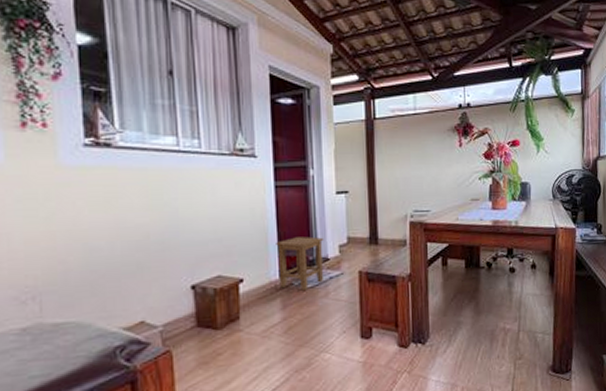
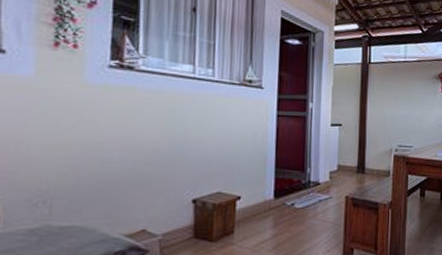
stool: present [276,236,324,291] -> none [273,162,317,211]

